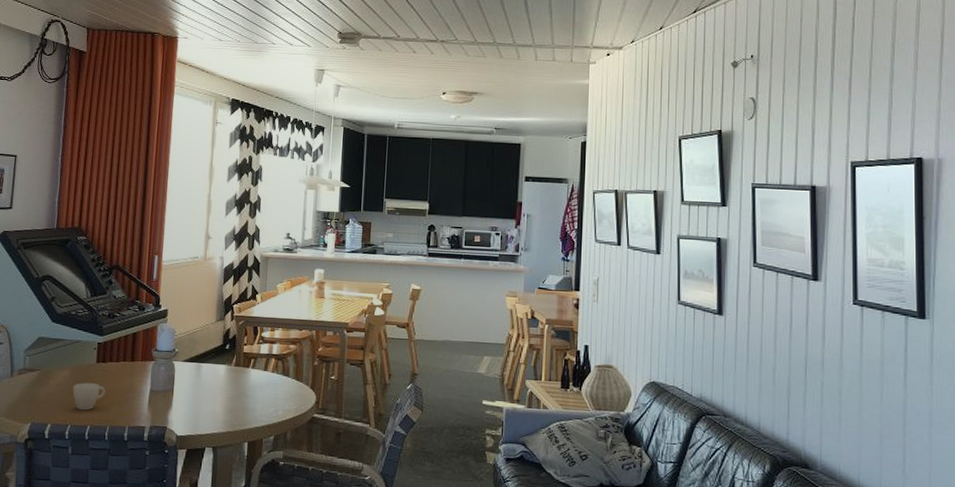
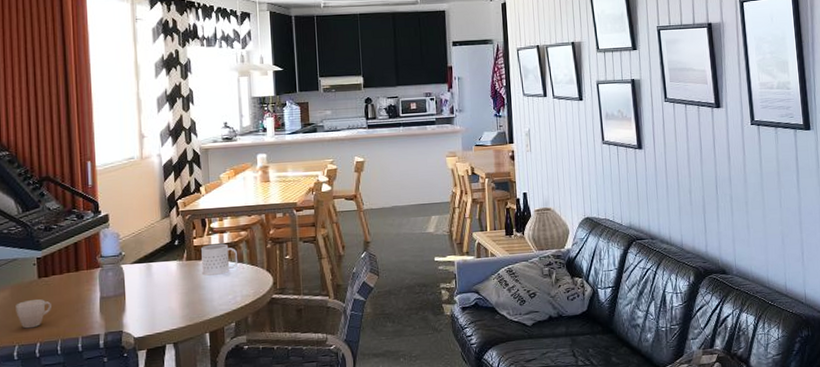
mug: none [248,353,285,385] -> present [200,243,239,276]

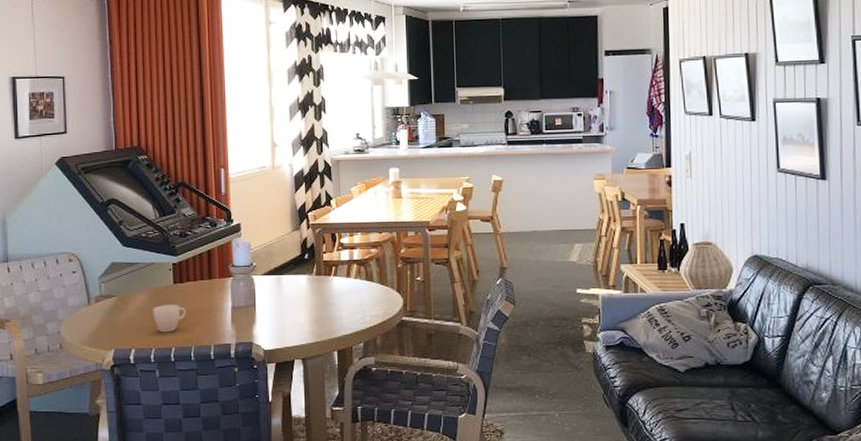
mug: present [200,243,239,276] -> none [330,260,368,292]

